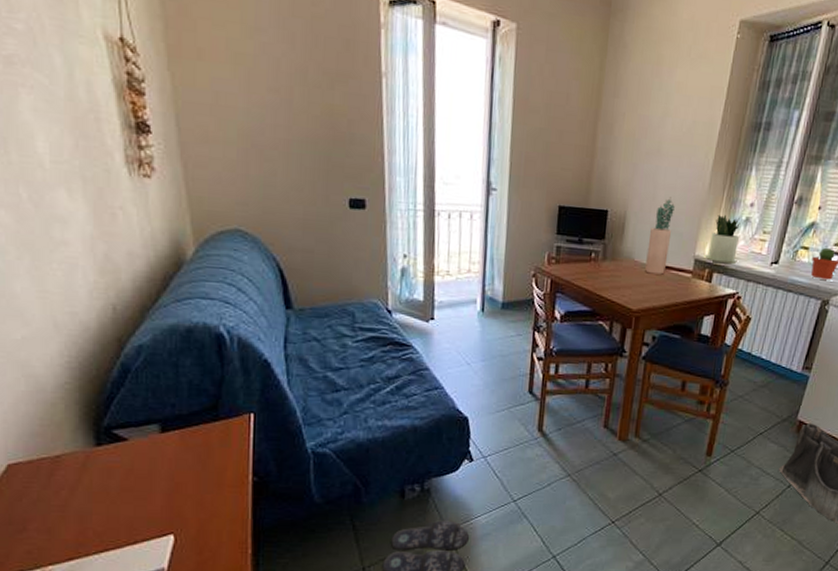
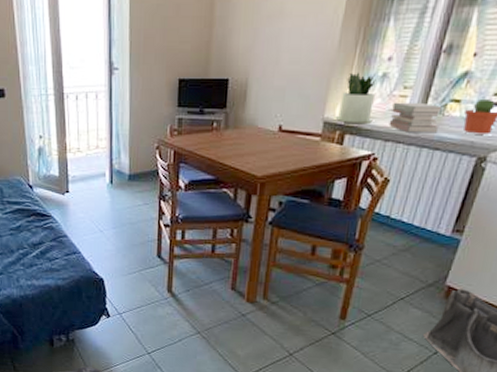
vase: present [645,197,675,276] -> none [269,59,300,141]
books: none [750,245,794,277] -> present [388,102,442,133]

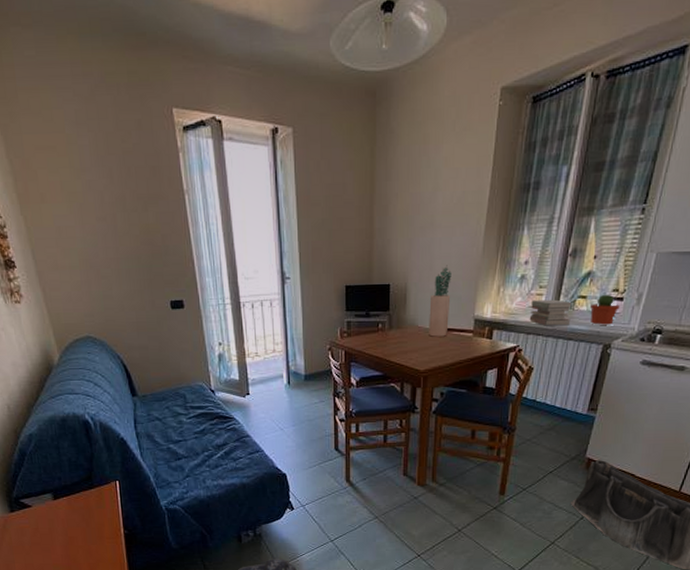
vase: none [269,59,300,141] -> present [429,265,452,338]
planter: present [335,72,378,125] -> none [484,275,518,321]

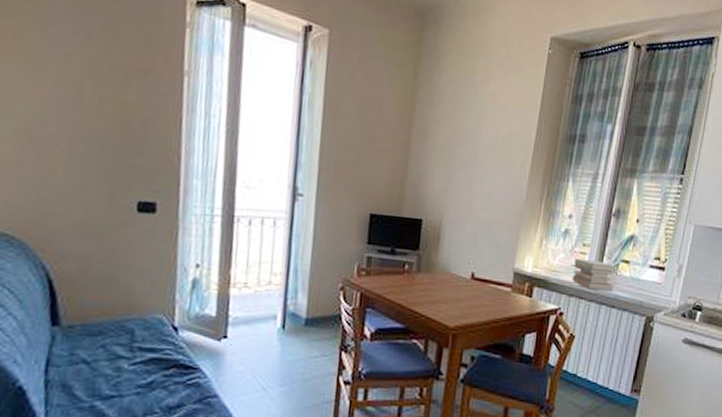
vase: present [429,265,452,338] -> none [462,207,492,290]
succulent plant: present [590,294,620,325] -> none [633,261,662,295]

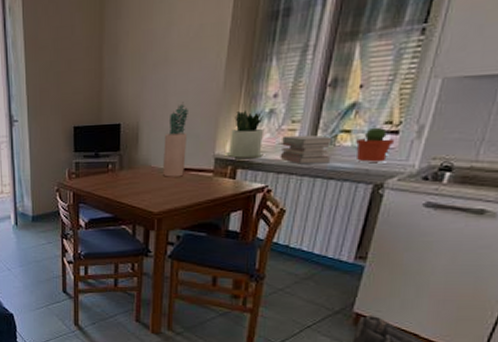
vase: none [462,207,492,290] -> present [163,102,188,179]
planter: none [524,225,561,278] -> present [226,110,265,159]
succulent plant: none [633,261,662,295] -> present [356,127,395,162]

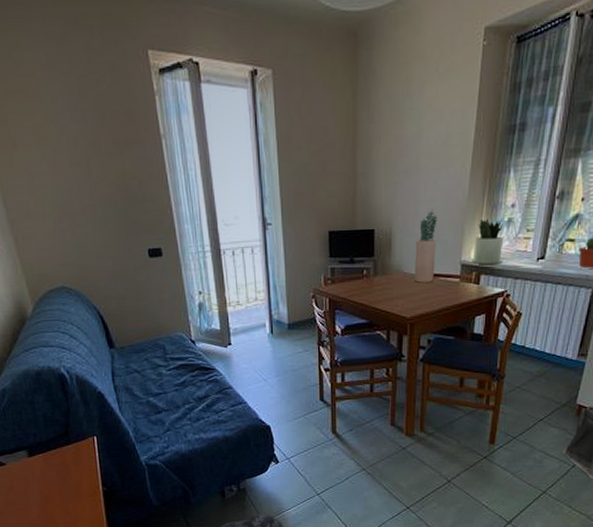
books: present [280,134,333,165] -> none [517,243,560,271]

